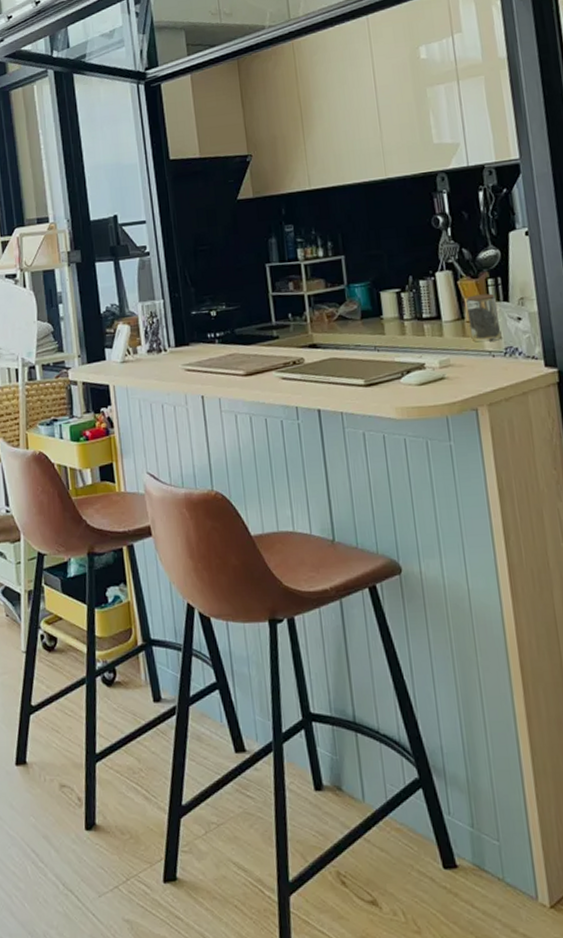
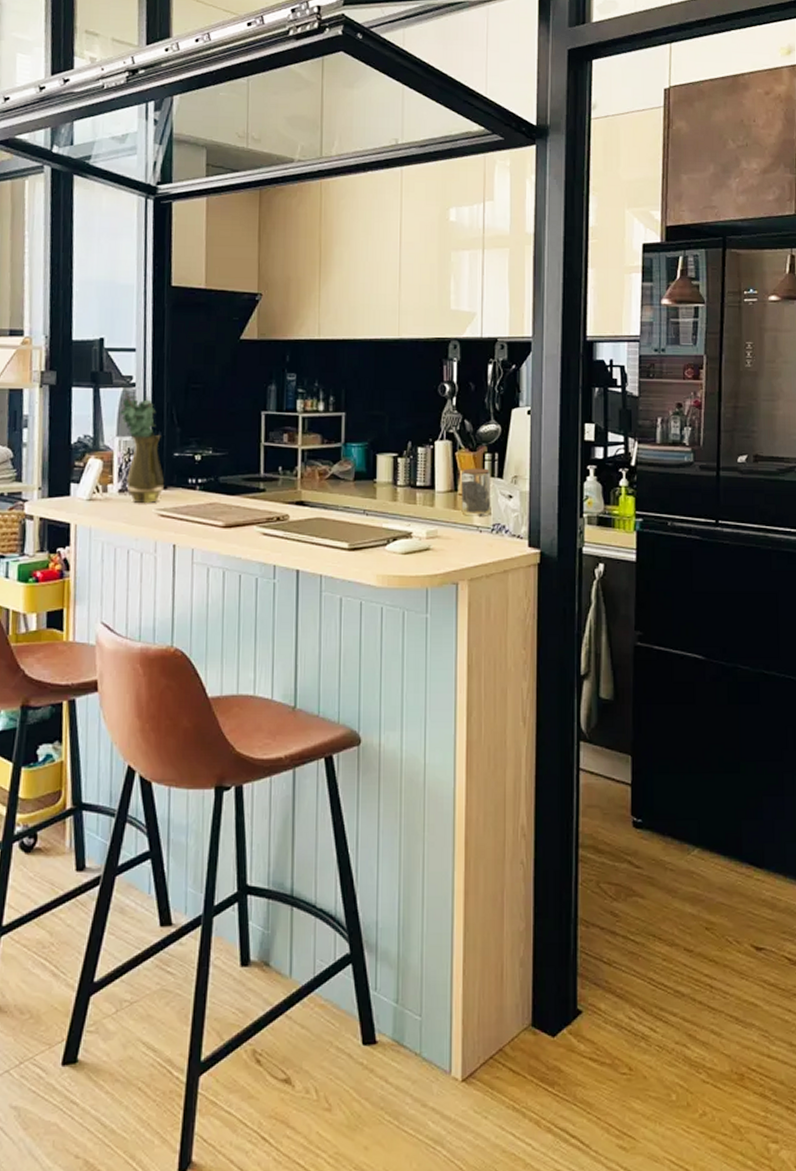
vase: none [138,262,187,361] -> present [118,393,165,503]

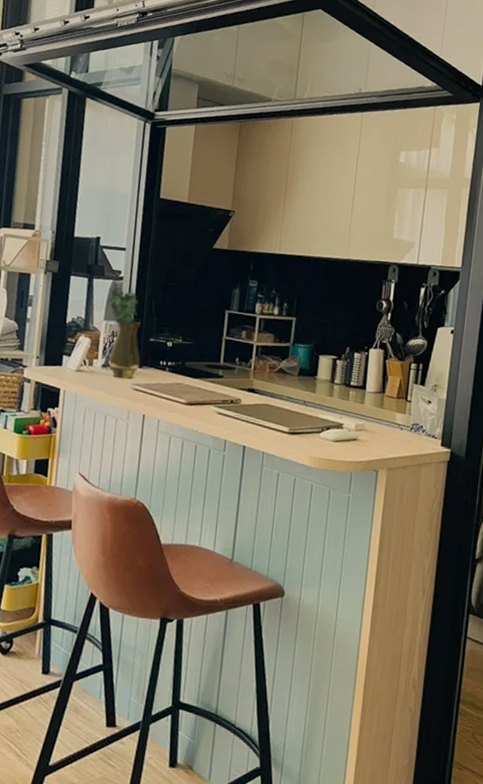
jar: present [461,468,491,518] -> none [386,374,415,417]

